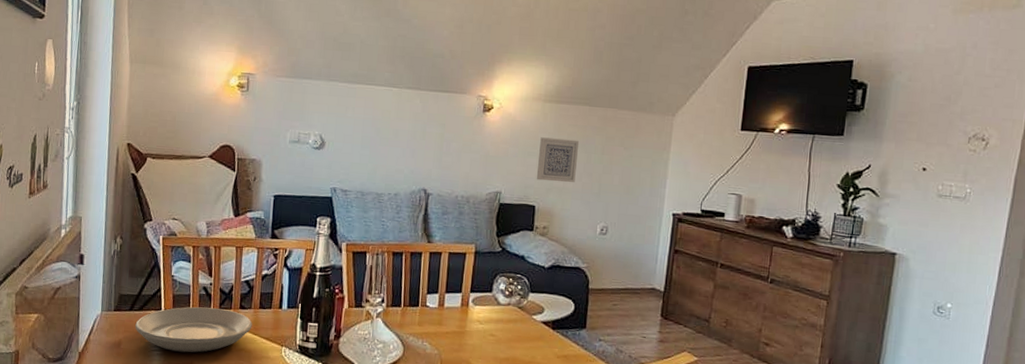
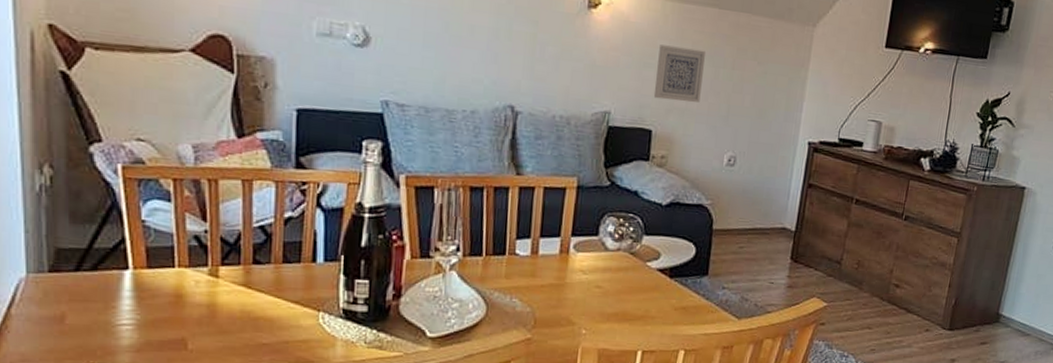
plate: present [135,306,252,353] -> none [87,262,273,326]

